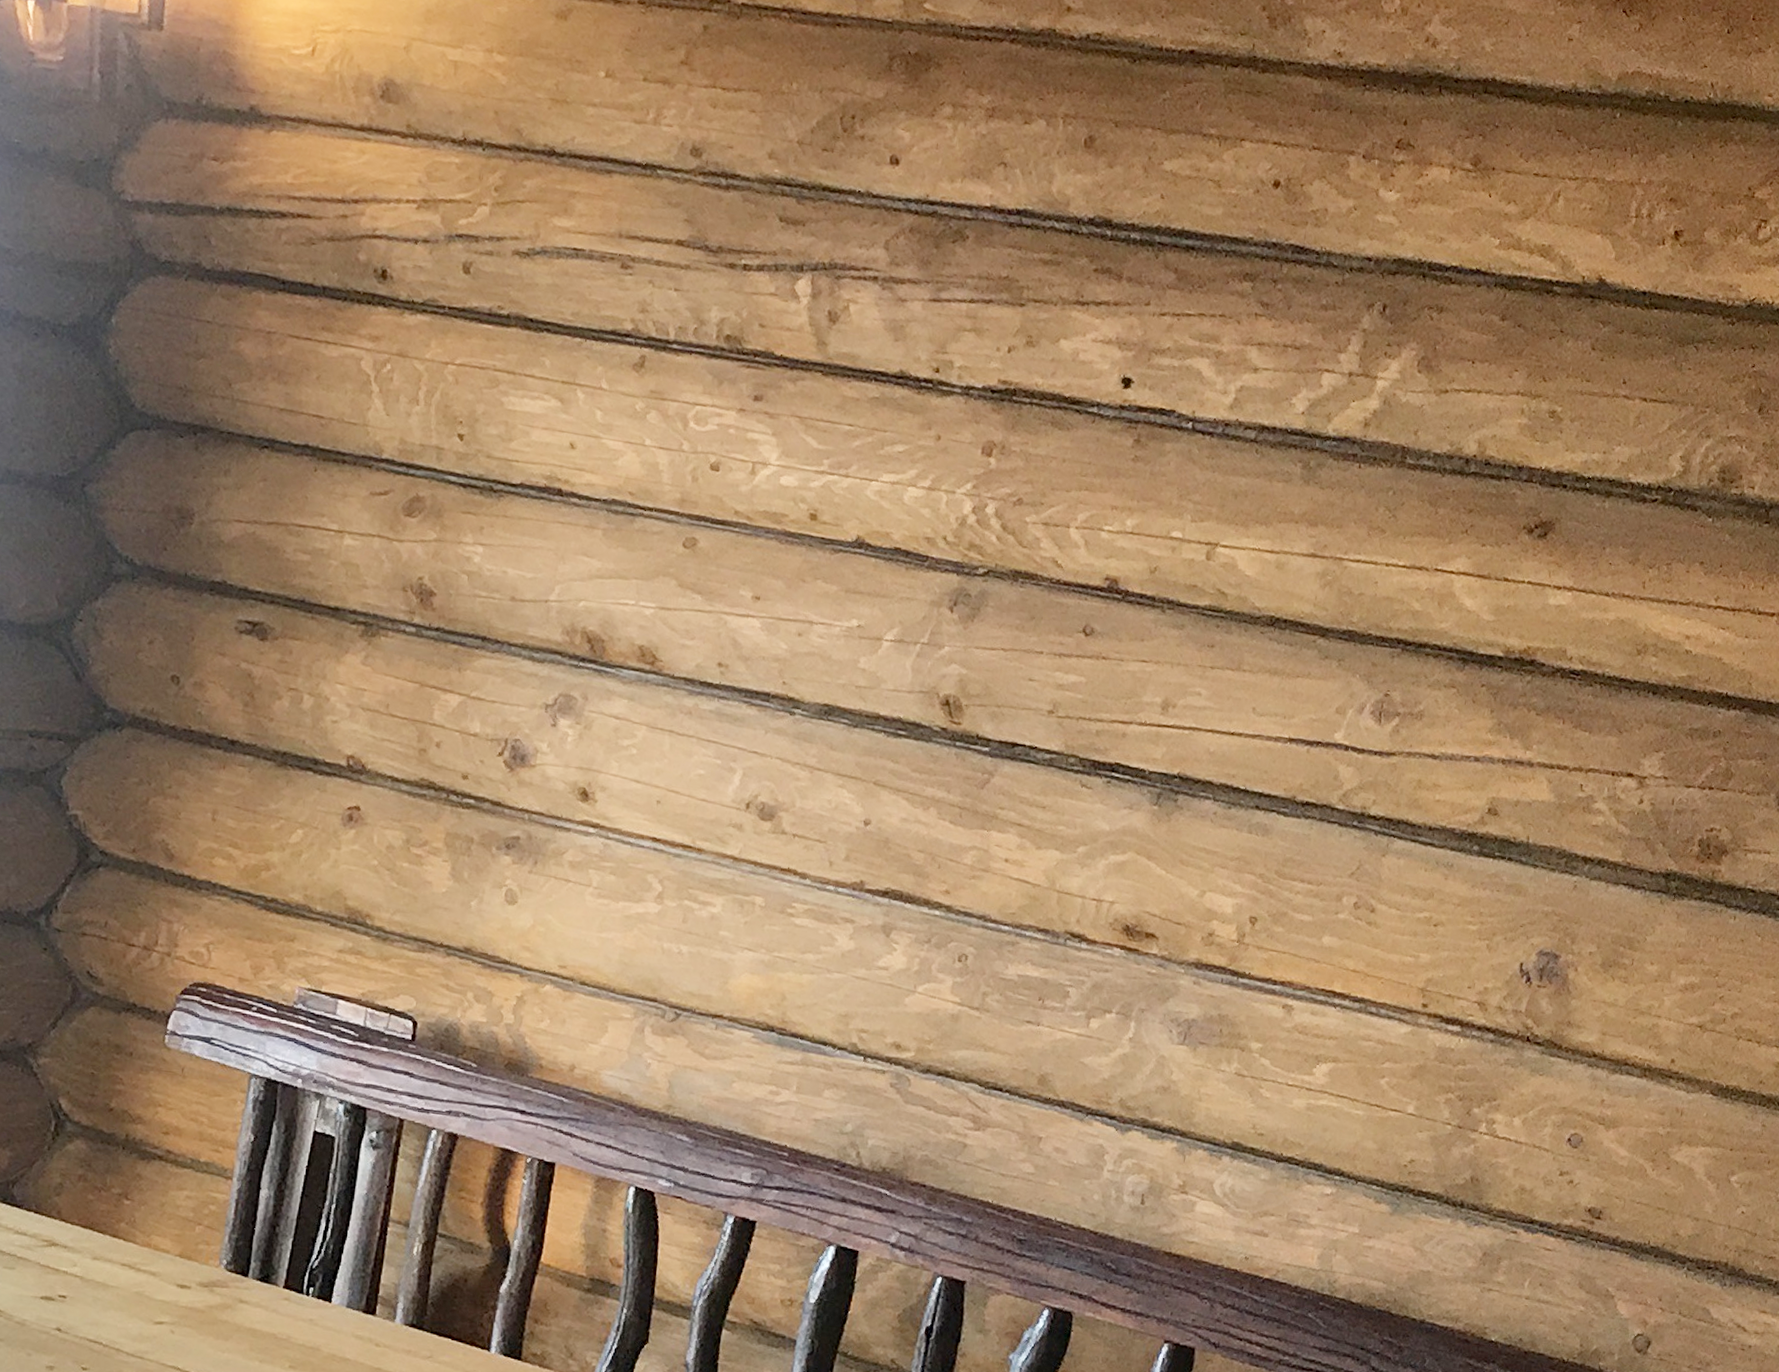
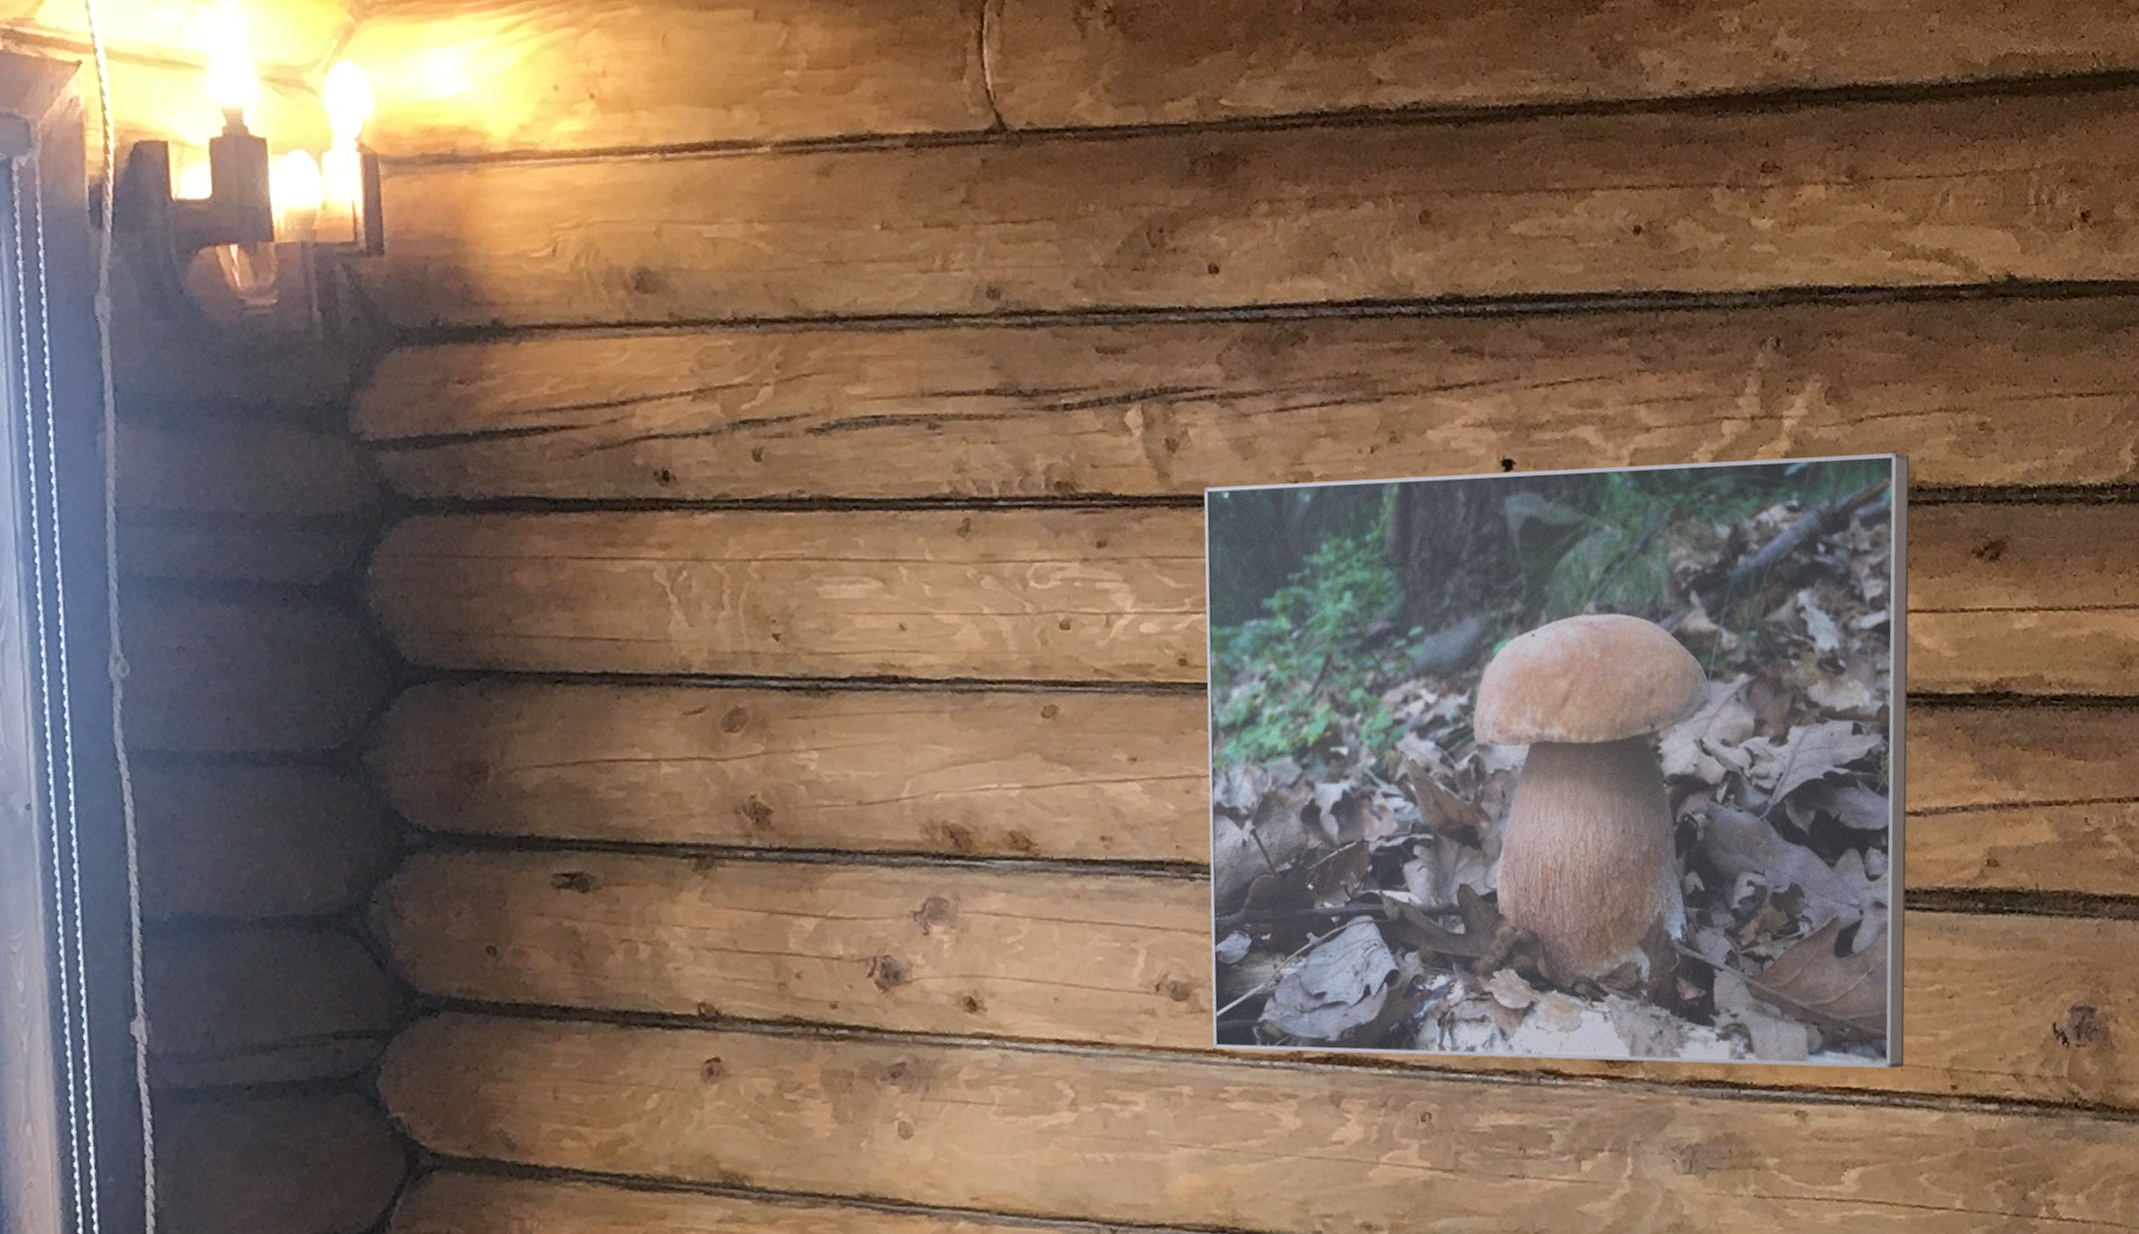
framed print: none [788,360,1483,981] -> present [1203,453,1910,1069]

